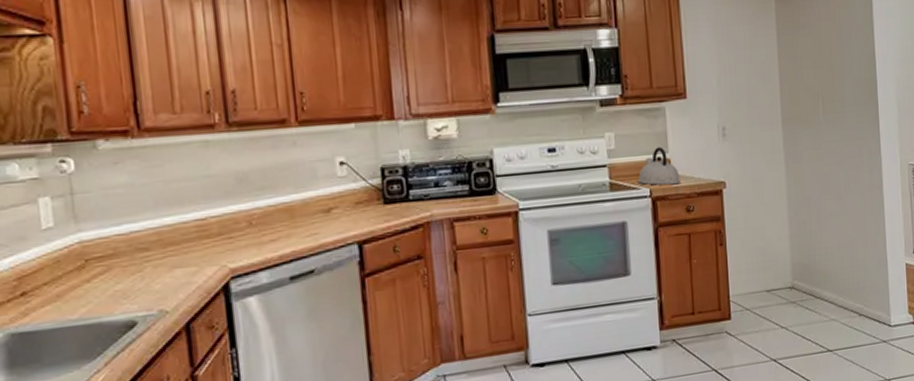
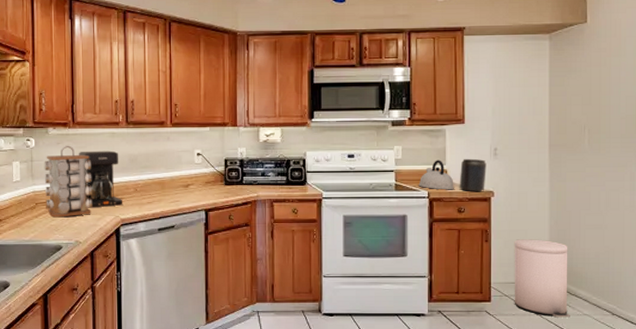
spice rack: none [93,164,182,279] -> present [44,145,93,218]
coffee maker: none [151,167,230,258] -> present [78,150,122,208]
soda can: none [685,142,716,185] -> present [459,158,487,192]
pedal bin: none [752,235,817,328] -> present [514,239,570,318]

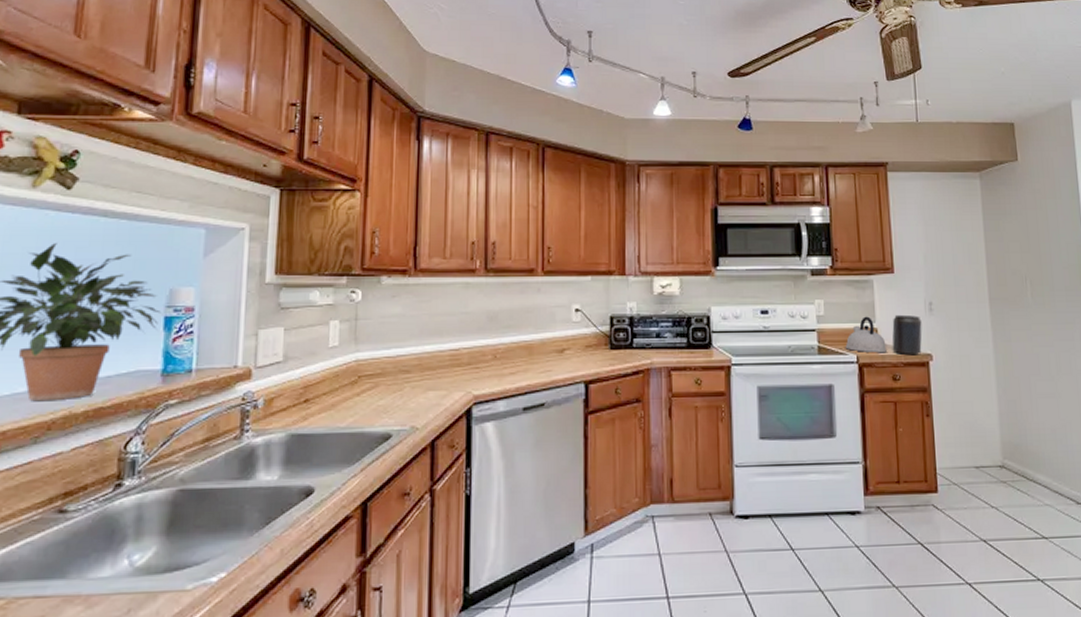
spice rack: present [44,145,93,218] -> none [371,298,437,395]
coffee maker: present [78,150,122,208] -> none [419,305,476,382]
pedal bin: present [514,239,570,318] -> none [959,412,1030,510]

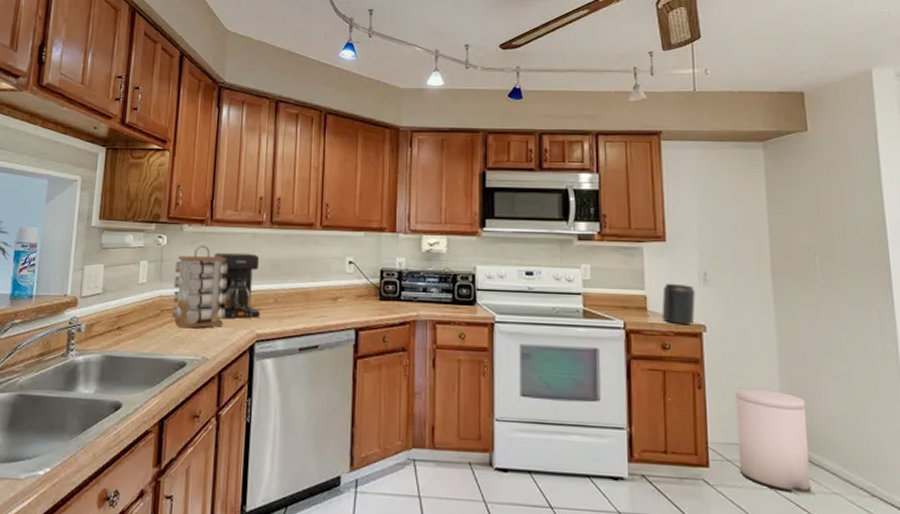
spice rack: none [371,298,437,395] -> present [172,245,228,329]
coffee maker: none [419,305,476,382] -> present [213,252,260,319]
kettle: present [845,316,887,353] -> none [611,283,656,321]
pedal bin: none [959,412,1030,510] -> present [735,387,815,496]

